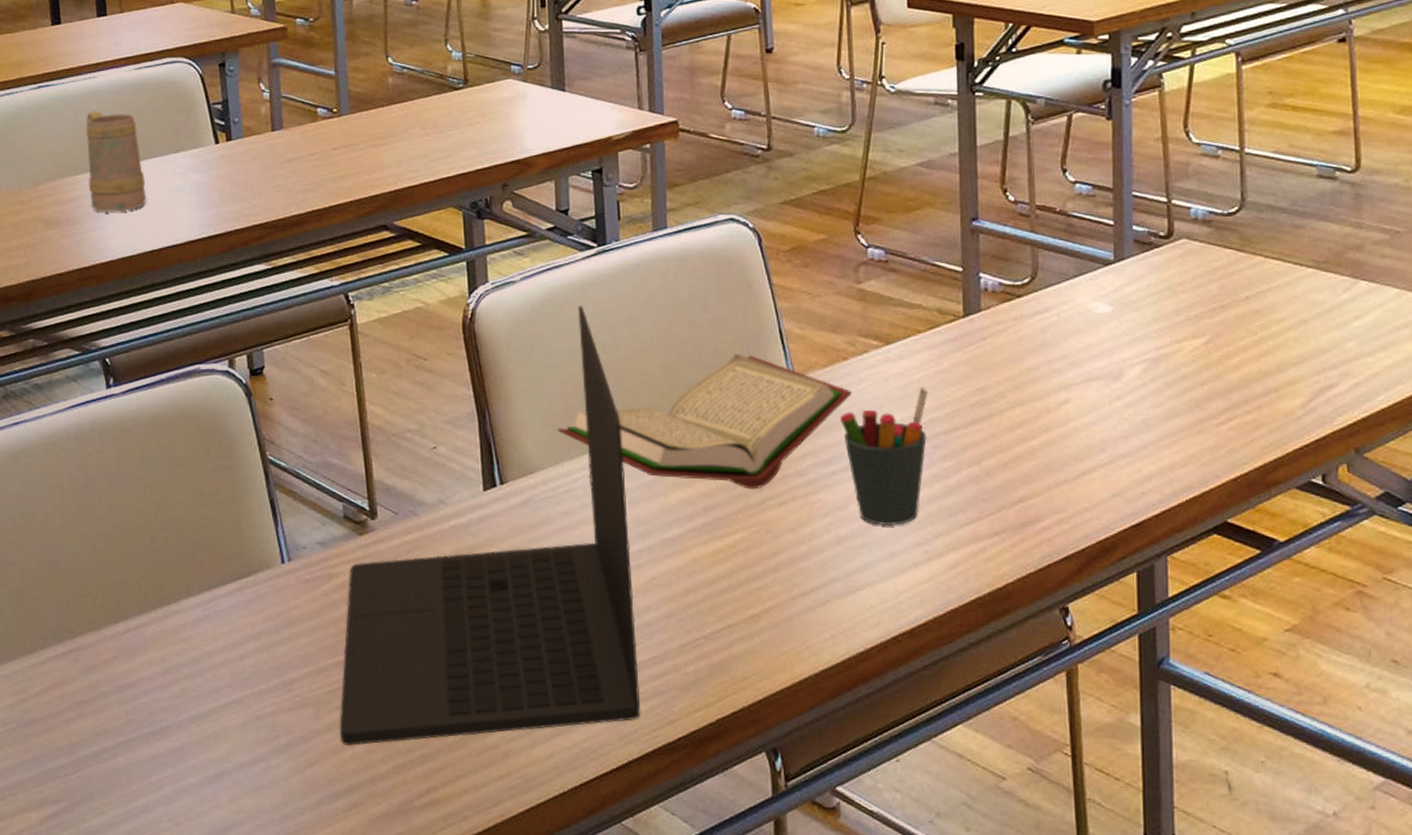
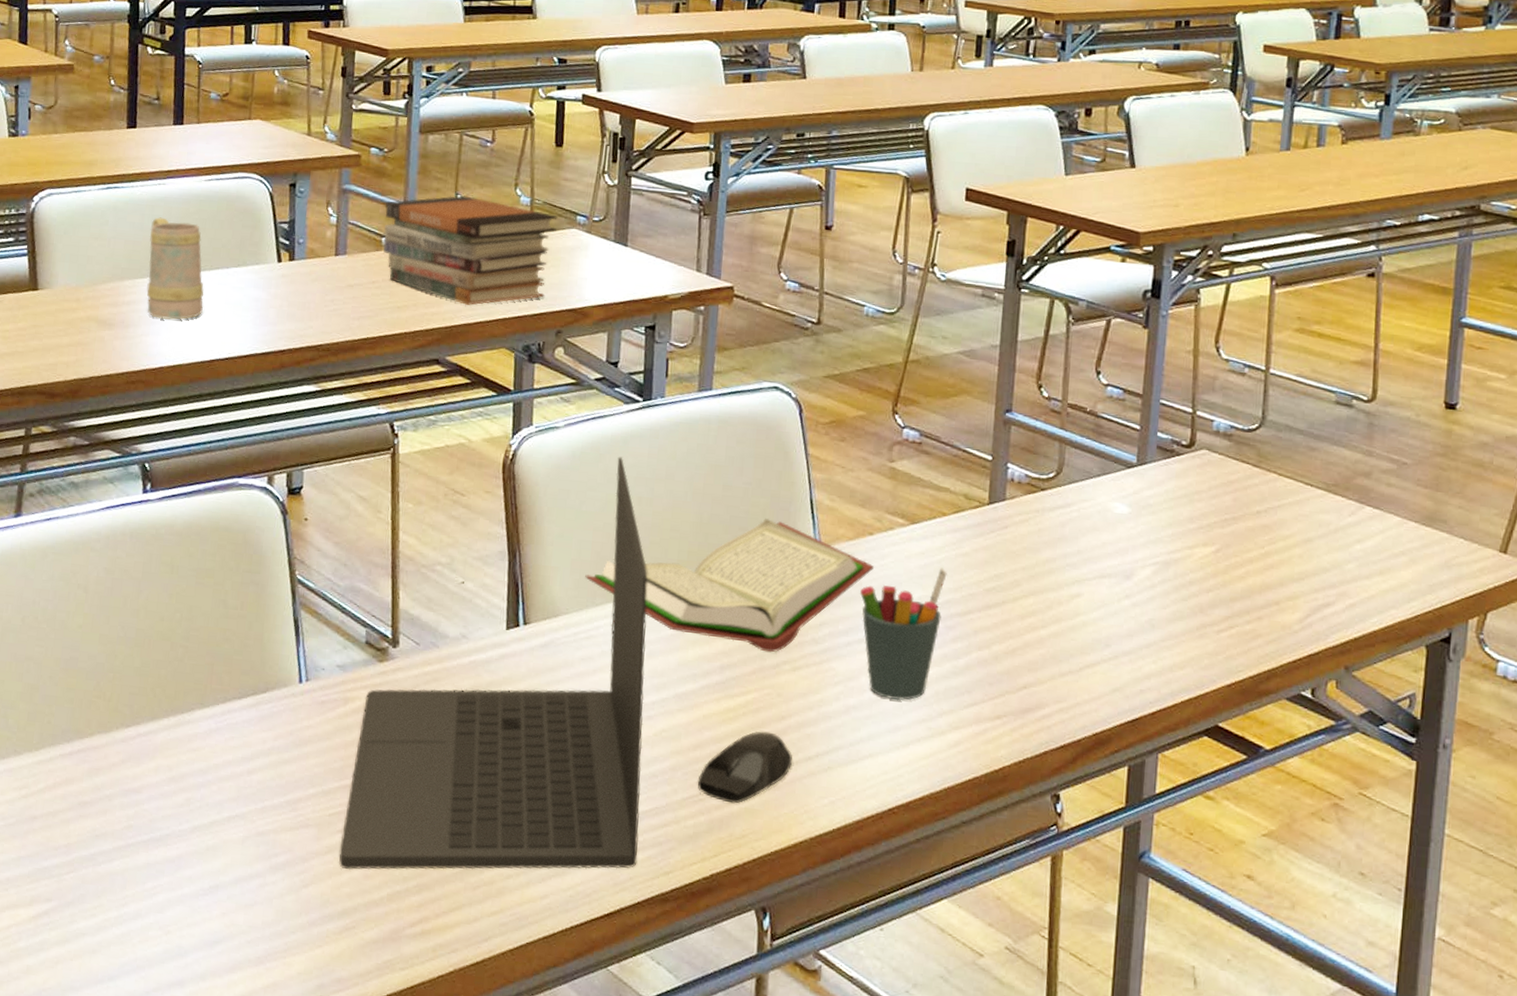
book stack: none [317,57,491,167] -> present [383,195,558,305]
computer mouse: none [693,570,789,646] -> present [697,731,793,804]

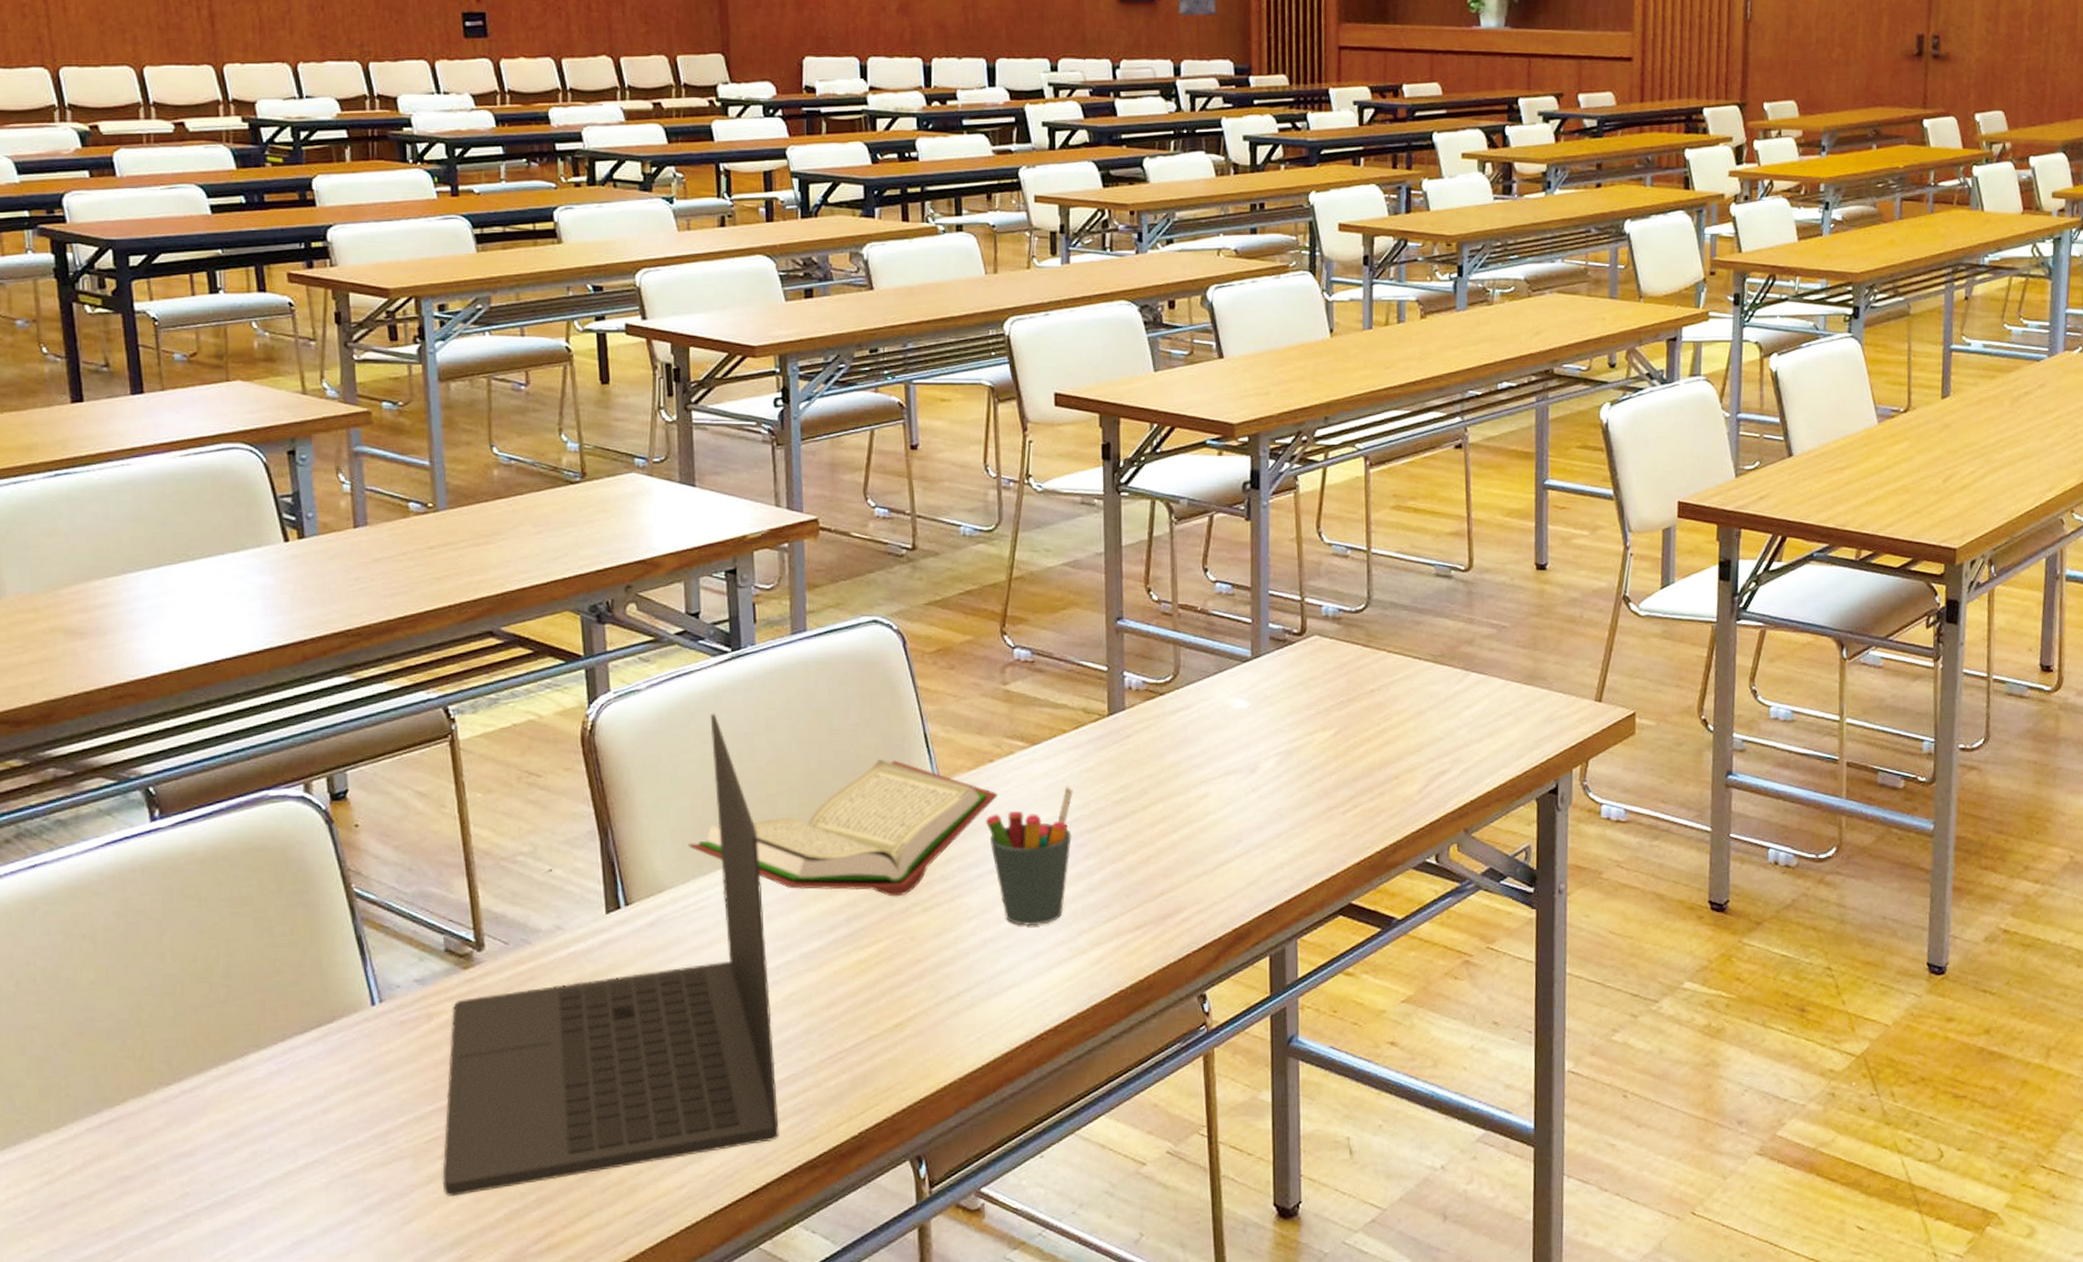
mug: present [146,217,204,320] -> none [118,503,198,620]
book stack: present [383,195,558,305] -> none [408,447,613,568]
computer mouse: present [697,731,793,804] -> none [835,978,934,1057]

